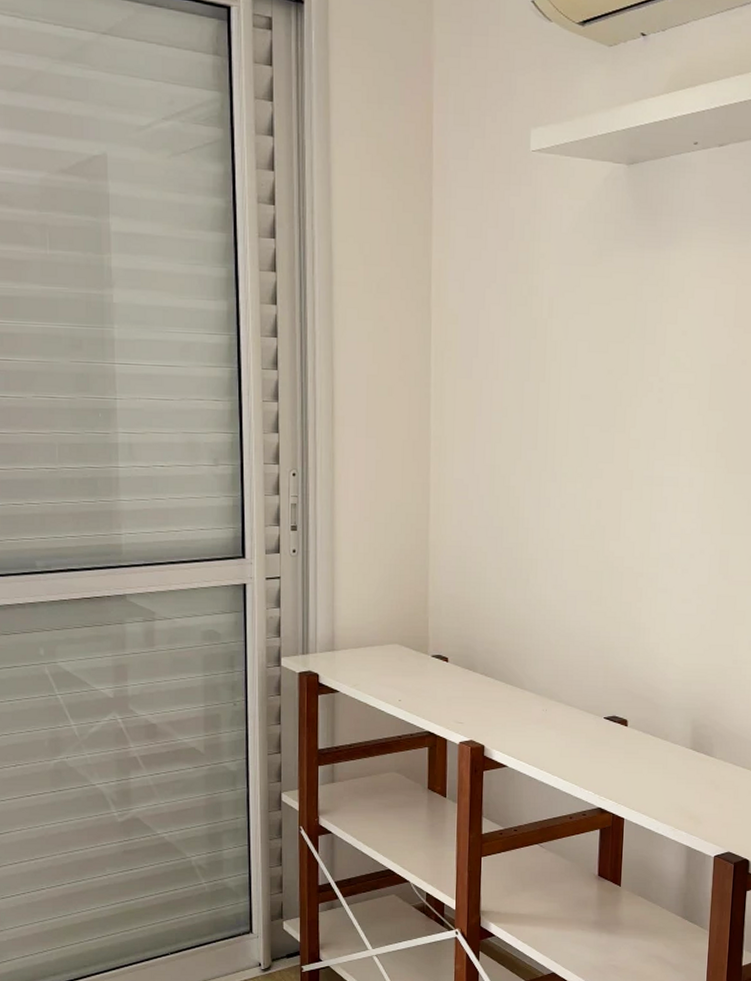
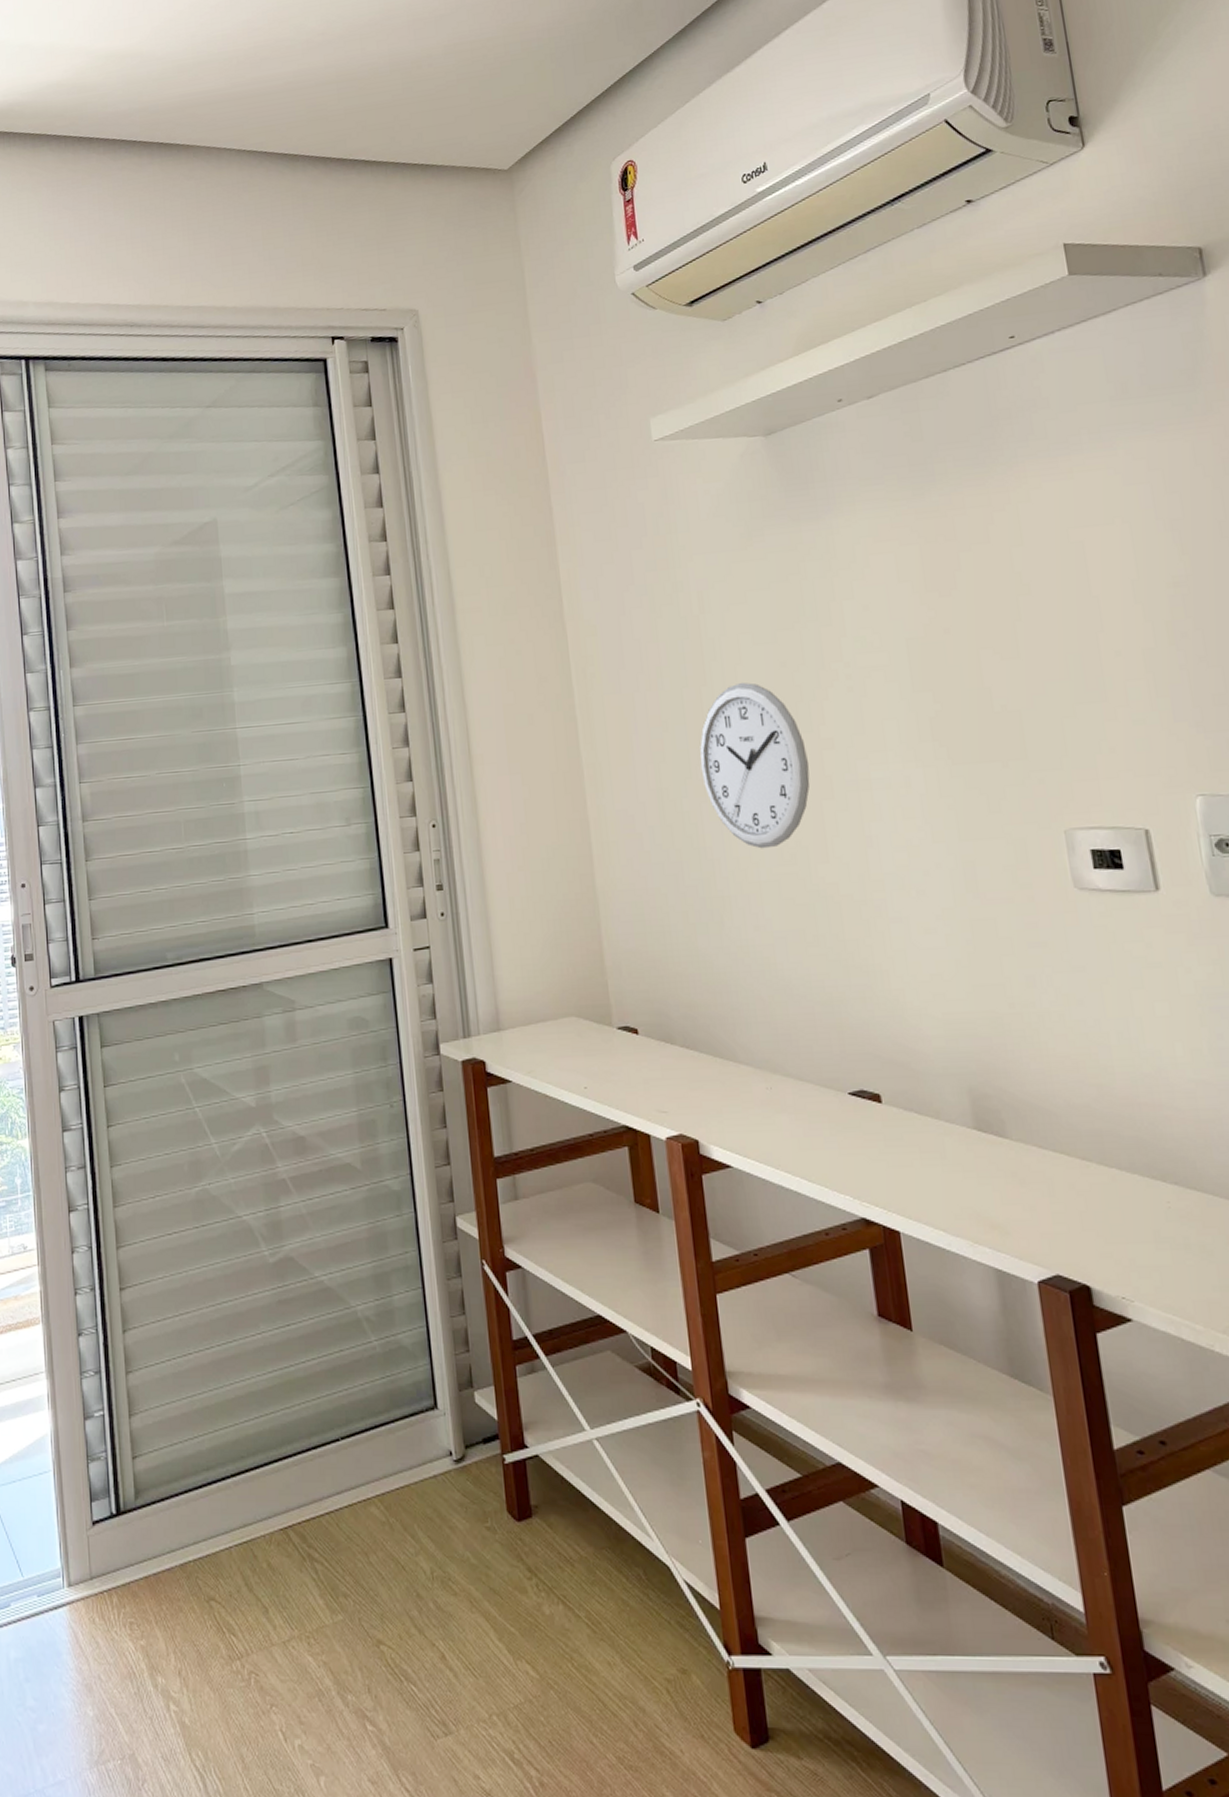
wall clock: none [529,382,618,524] -> present [700,682,810,849]

